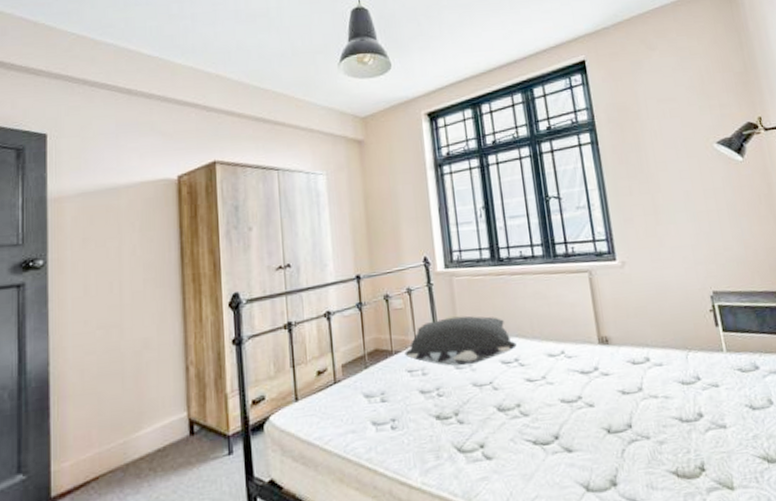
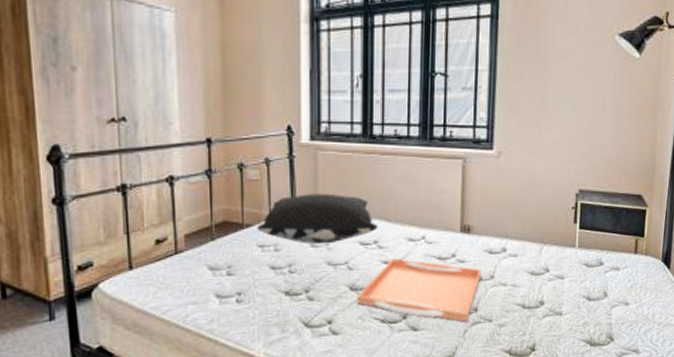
serving tray: none [505,375,629,441] -> present [356,258,482,322]

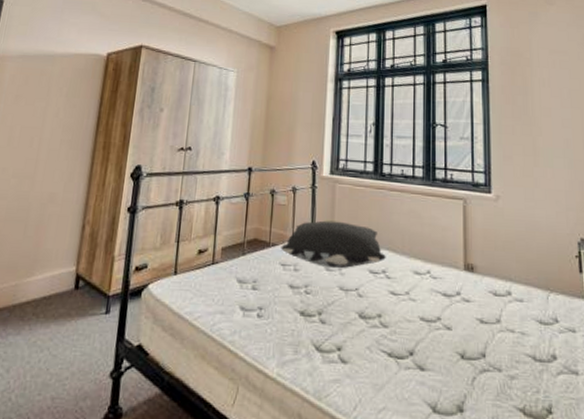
serving tray: present [356,258,482,322] -> none [365,290,488,368]

